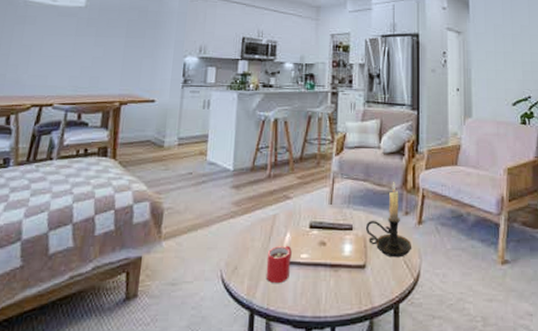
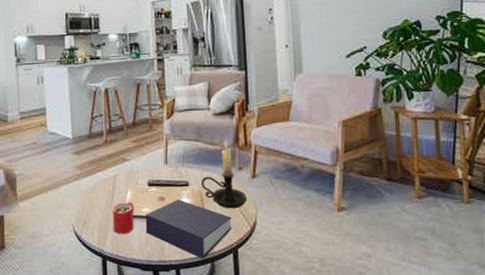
book: none [302,245,395,315] -> present [145,200,232,259]

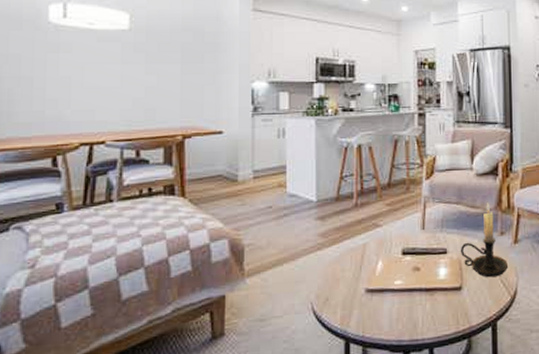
mug: present [112,201,134,235] -> none [359,273,385,312]
book: present [145,200,232,259] -> none [397,269,492,335]

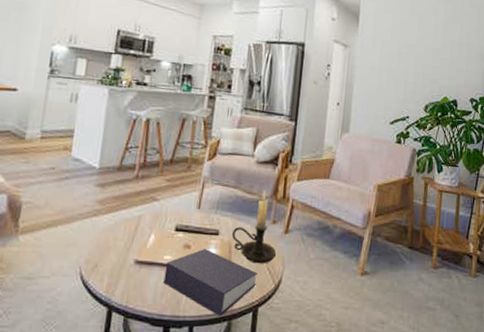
book: none [397,269,492,335] -> present [163,249,257,316]

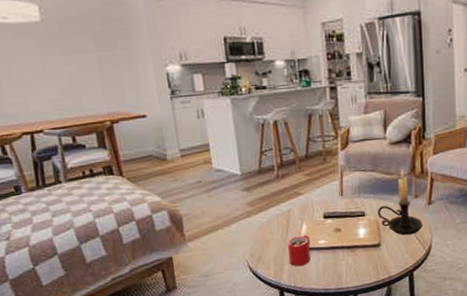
mug: none [126,246,156,283] -> present [287,234,311,267]
book: present [163,249,257,316] -> none [321,230,408,284]

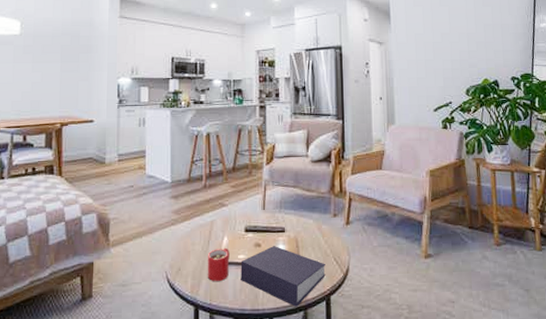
book: none [321,230,408,284] -> present [240,246,326,307]
candle holder: present [377,168,423,236] -> none [297,186,341,256]

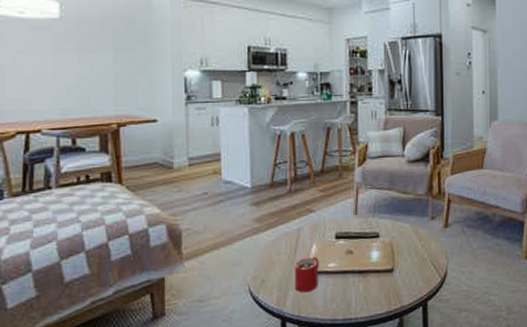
book: present [240,246,326,307] -> none [331,252,423,314]

